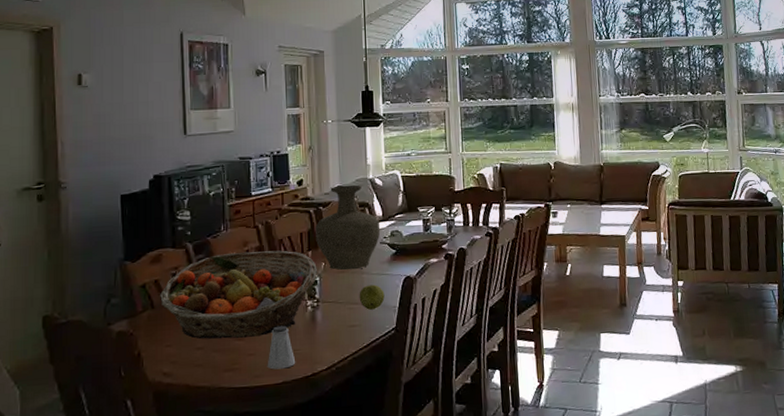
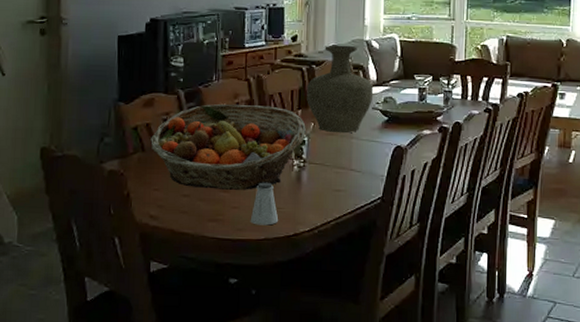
apple: present [359,284,385,310] -> none [346,150,373,176]

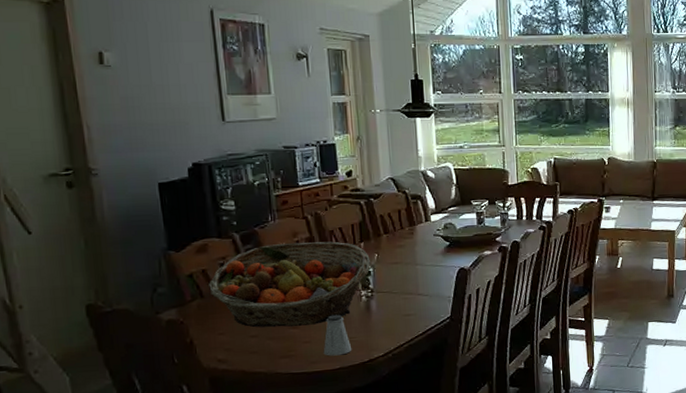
vase: present [307,45,374,134] -> none [367,176,434,262]

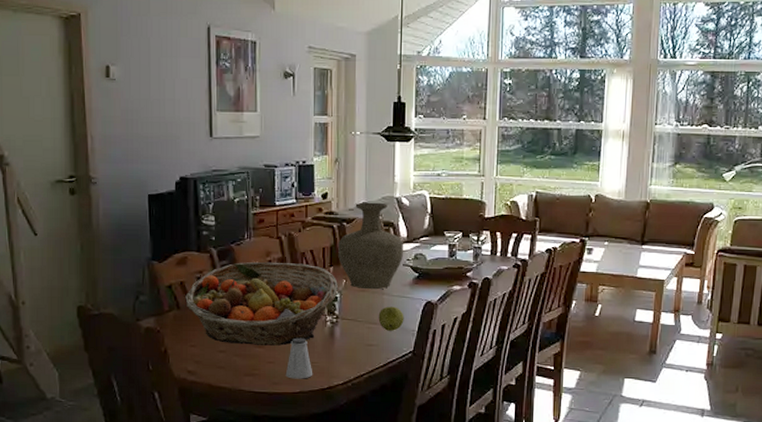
vase: none [367,176,434,262] -> present [338,202,404,290]
apple: none [413,275,439,300] -> present [378,306,404,331]

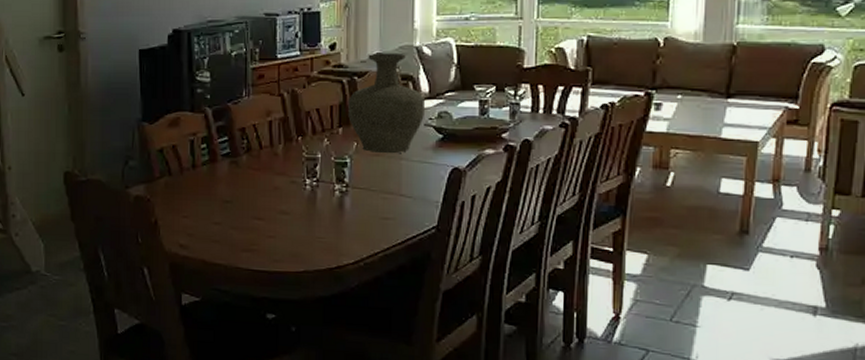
fruit basket: present [185,261,338,346] -> none [178,122,348,218]
saltshaker: present [285,337,313,379] -> none [287,208,320,257]
apple: present [378,306,404,331] -> none [395,173,426,202]

